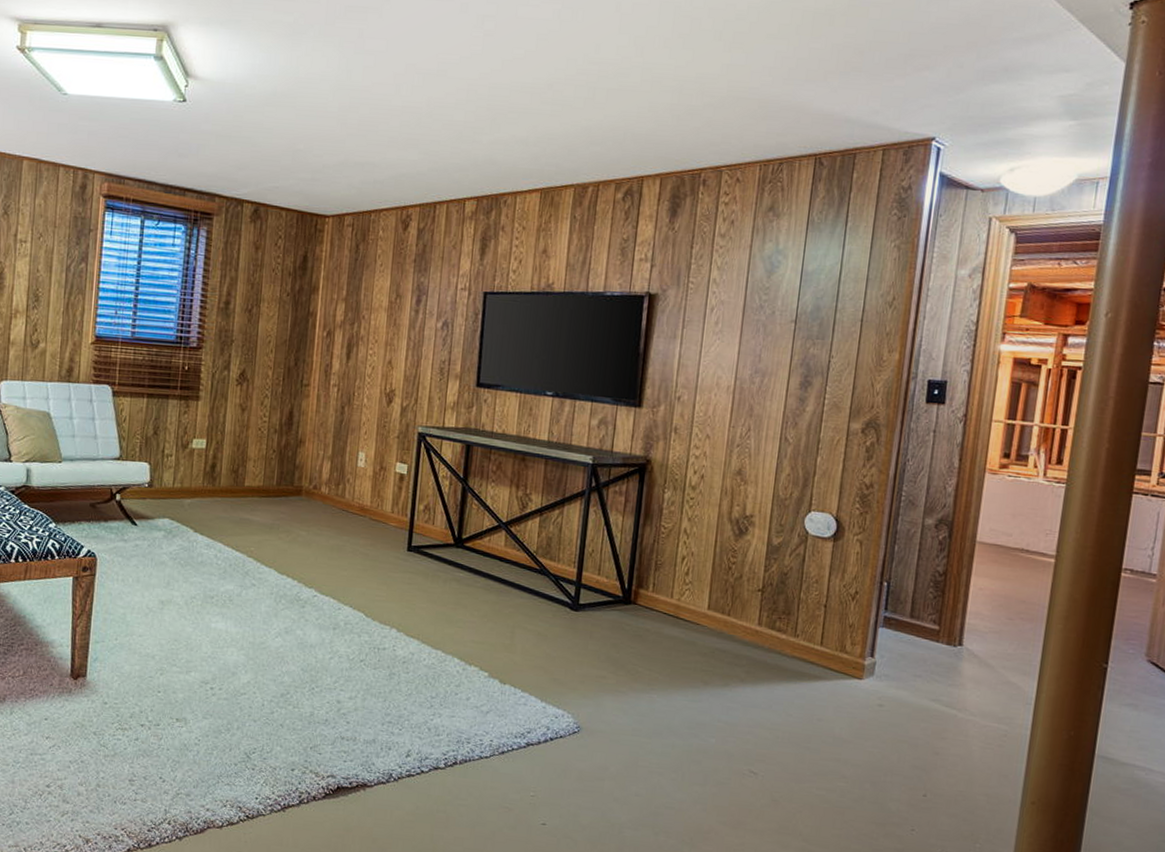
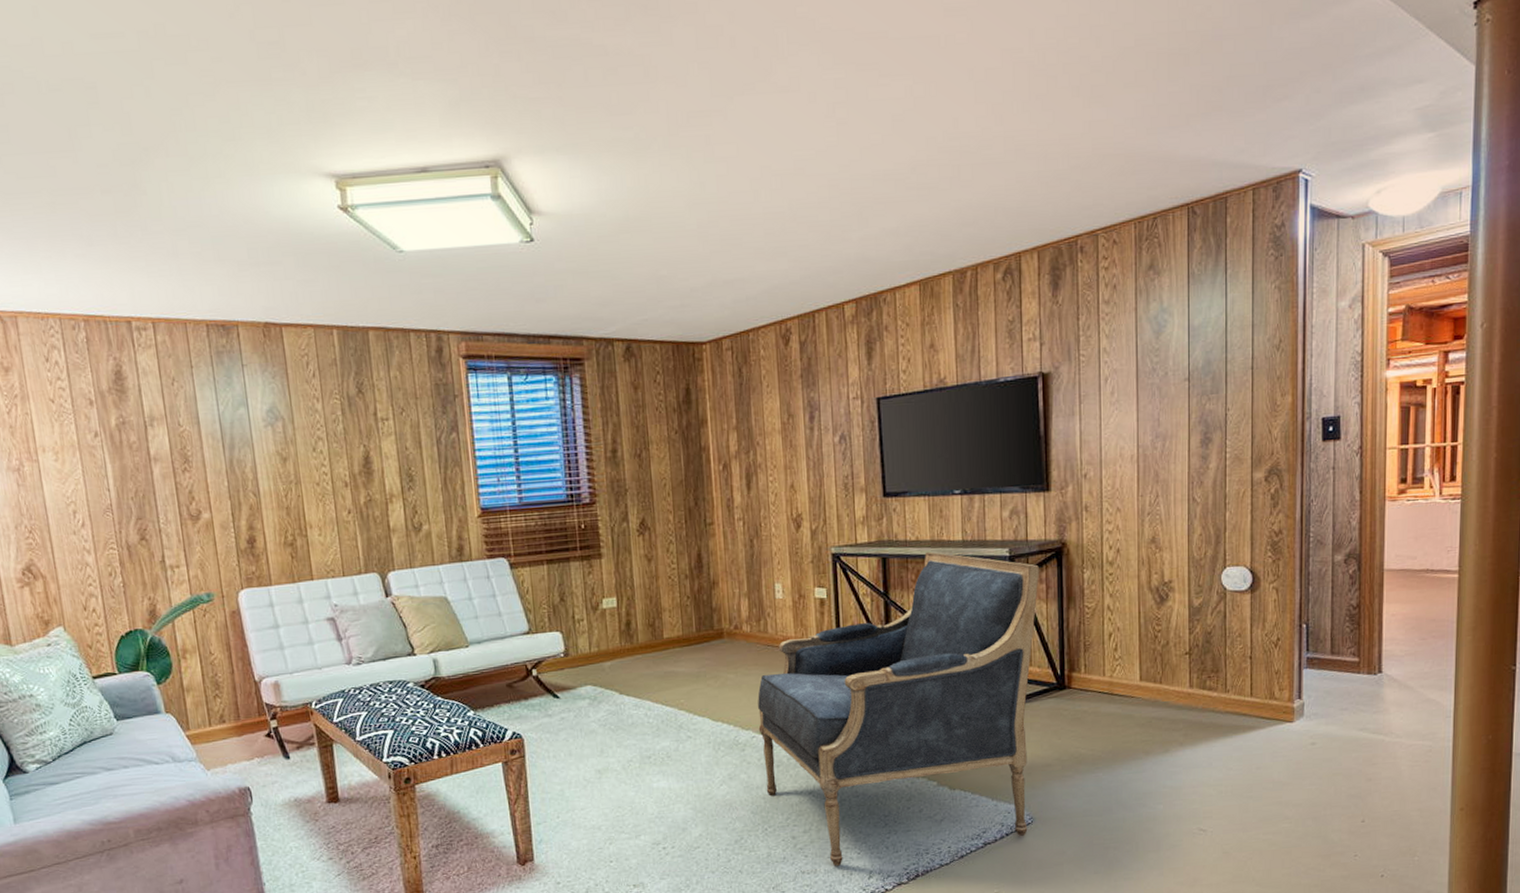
armchair: none [319,446,622,743] -> present [758,551,1040,866]

